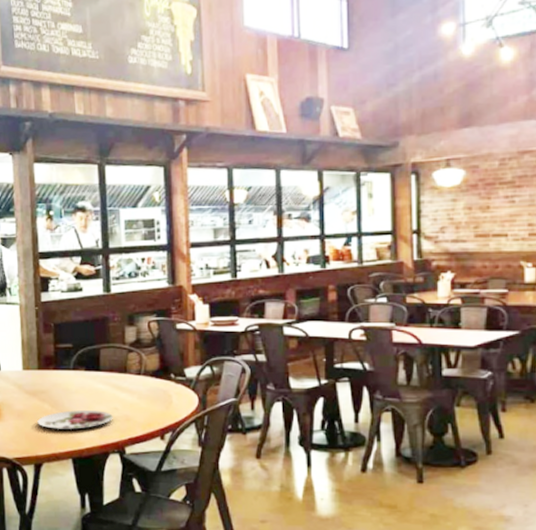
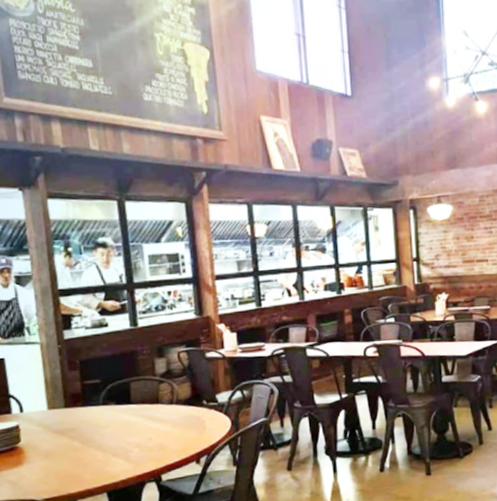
plate: present [37,410,113,429] -> none [67,442,147,466]

